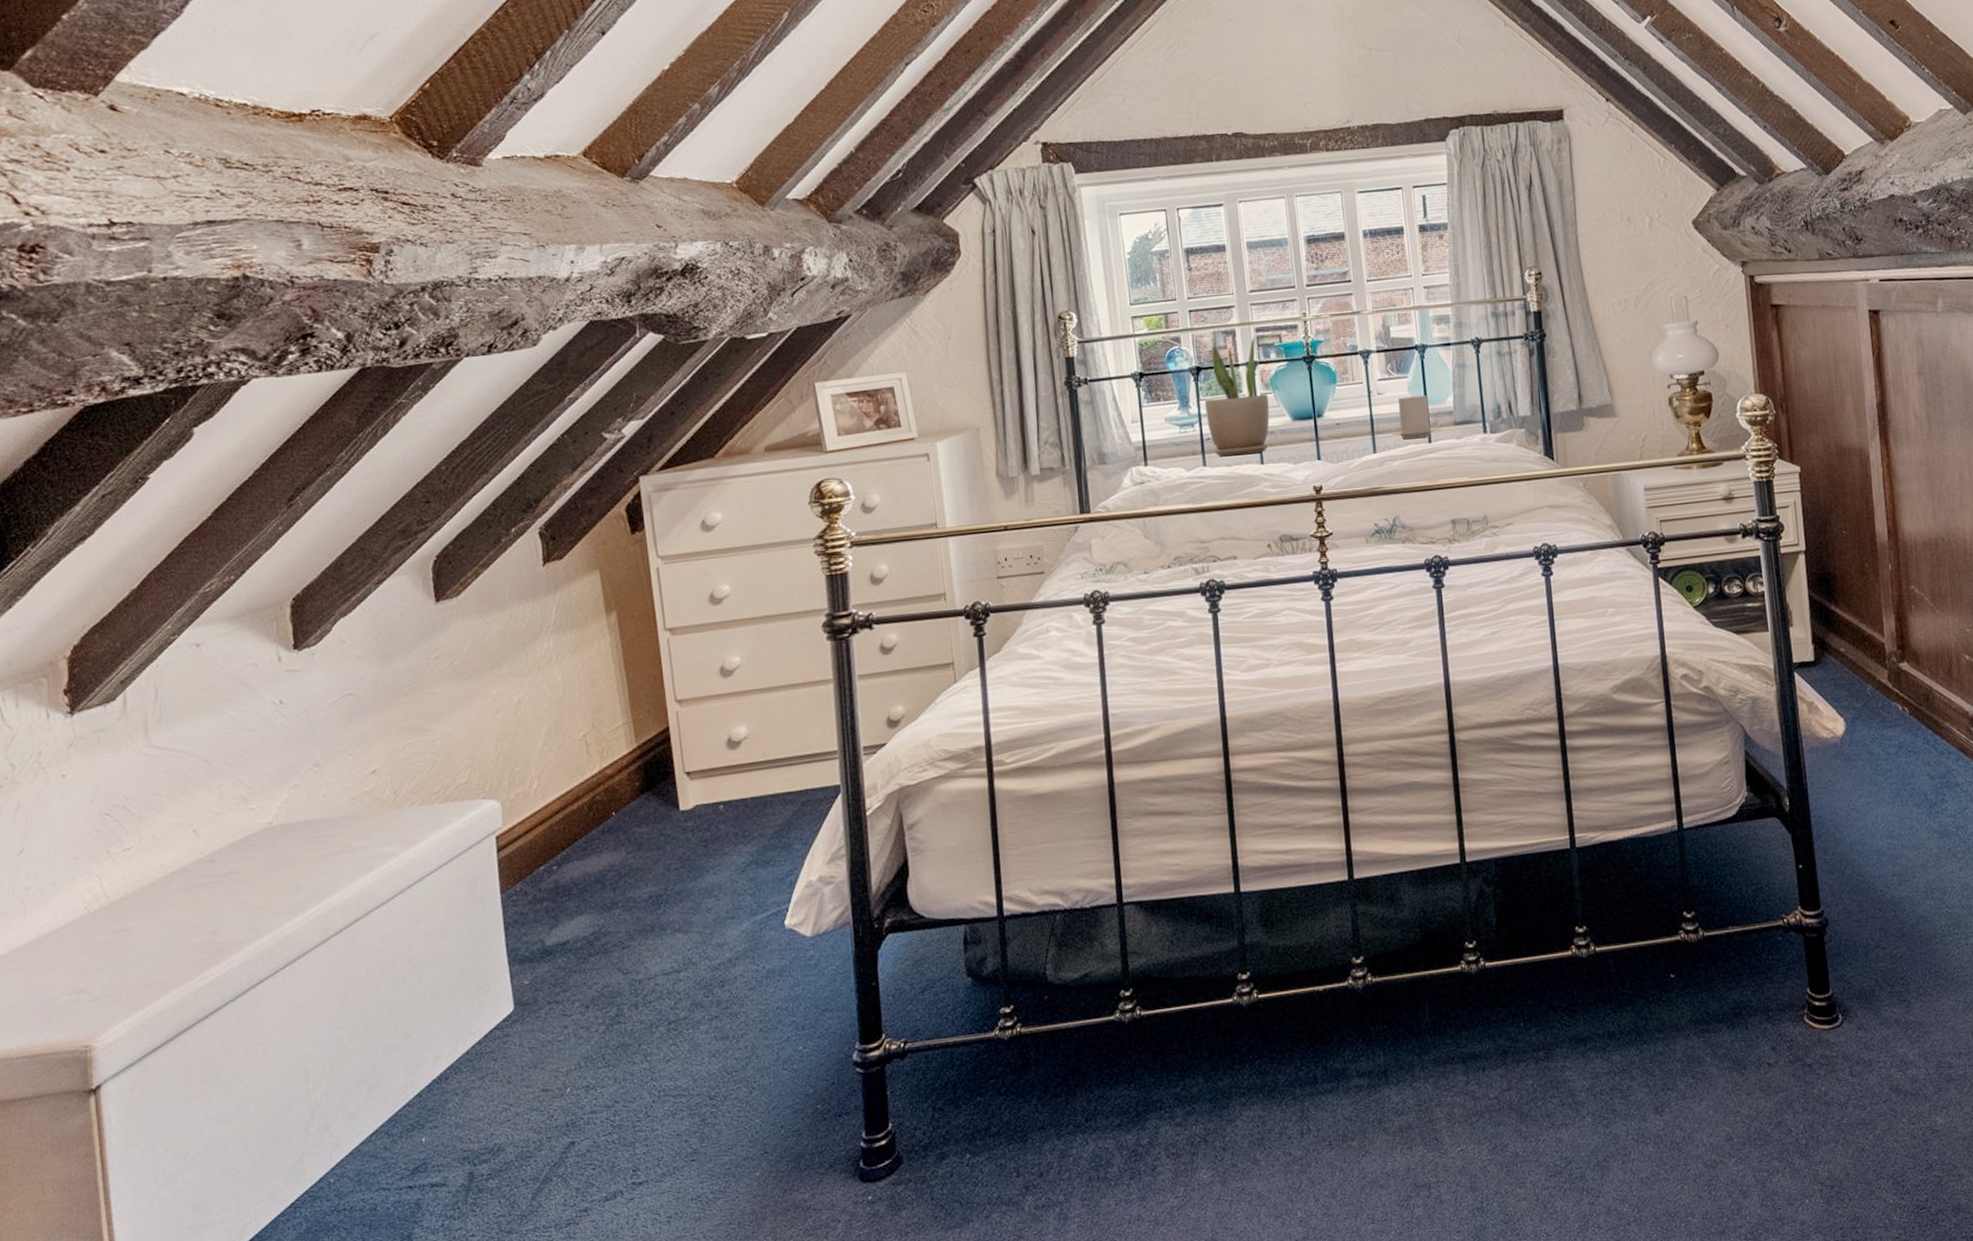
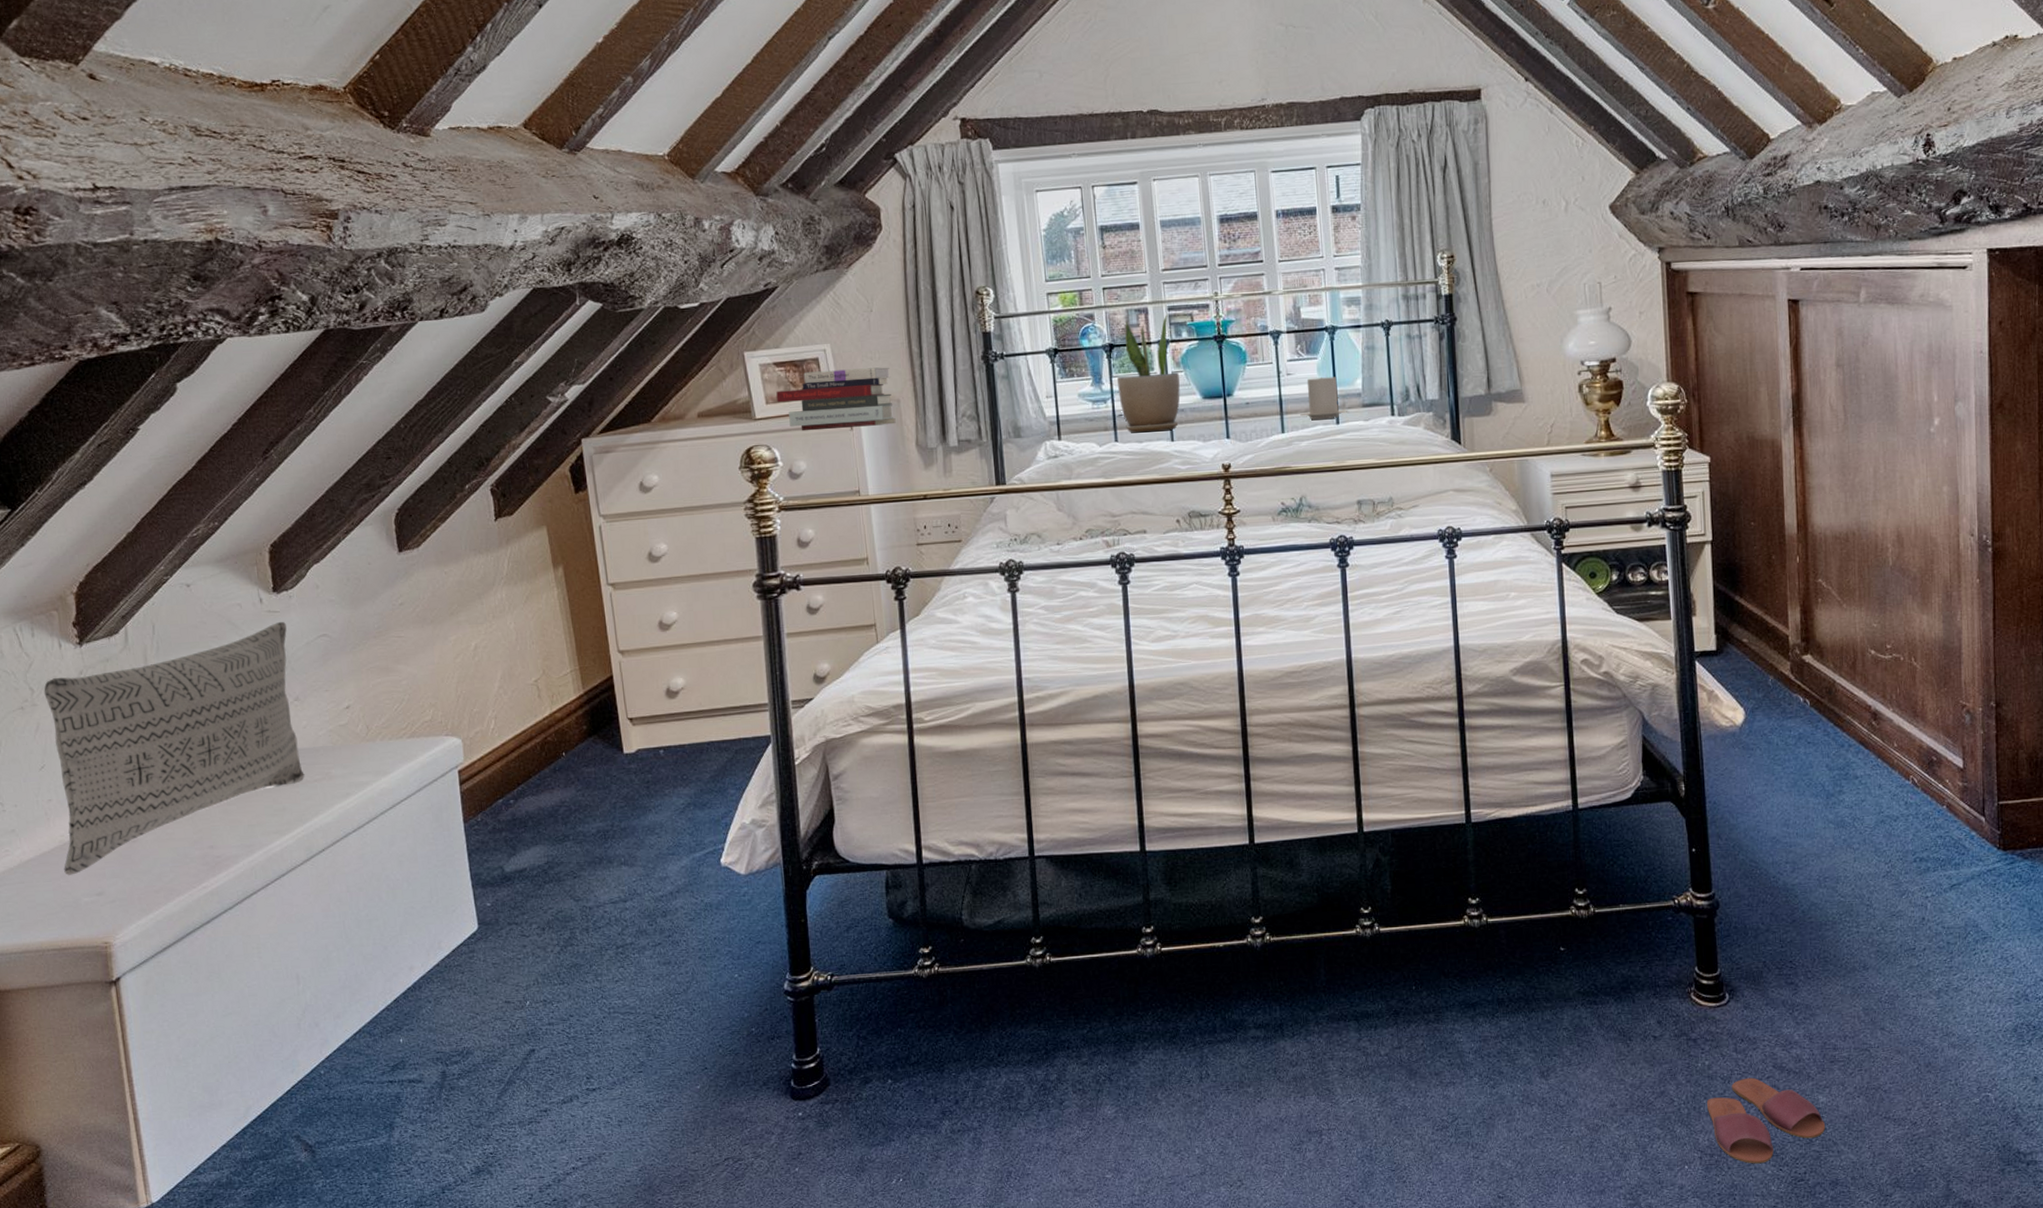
pillow: none [27,680,323,972] -> present [44,621,305,875]
books: none [849,395,975,463] -> present [776,367,896,431]
slippers: none [1824,1102,1945,1194] -> present [1706,1077,1826,1164]

